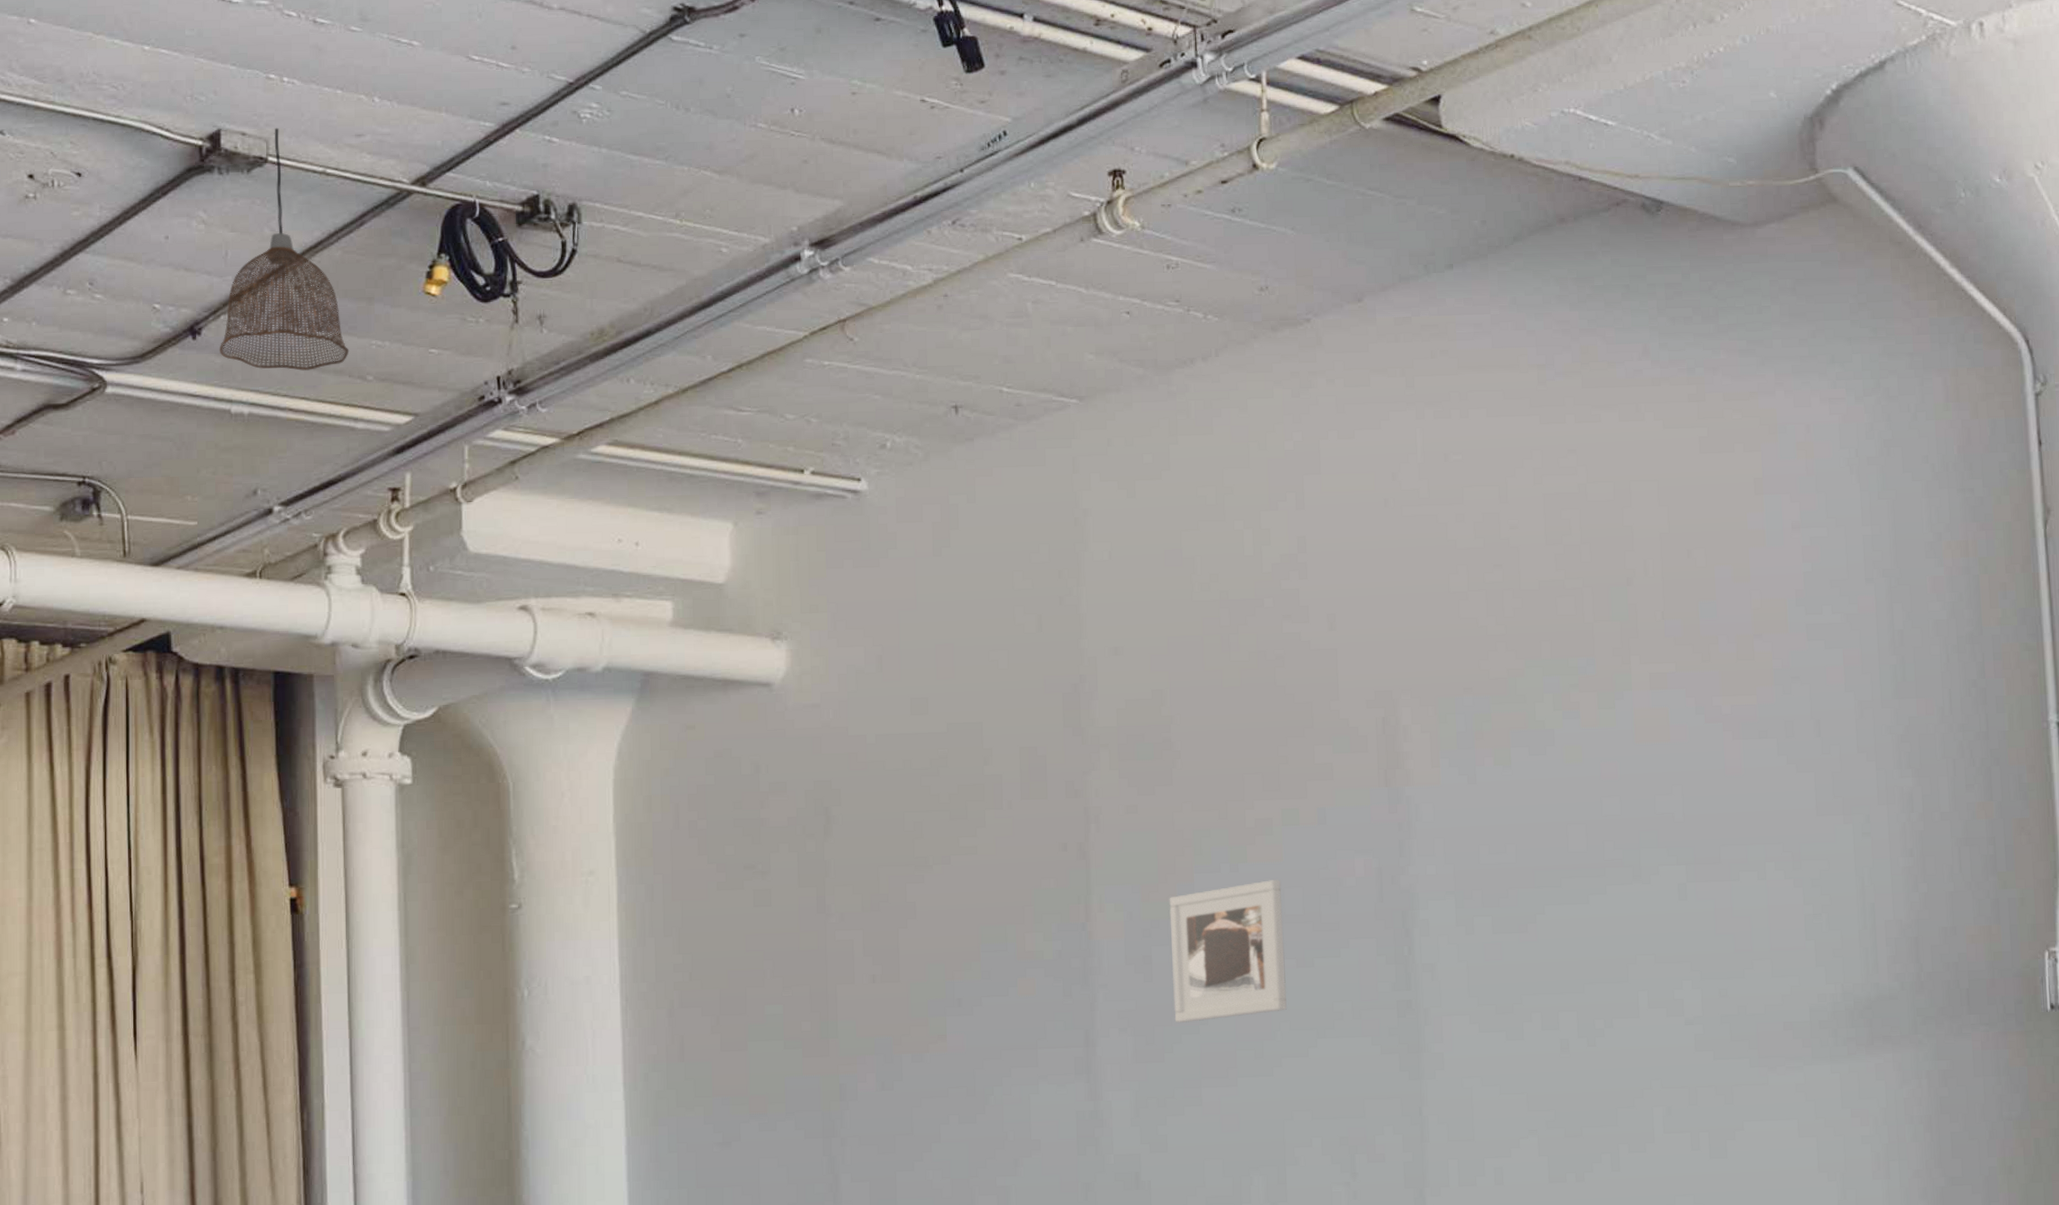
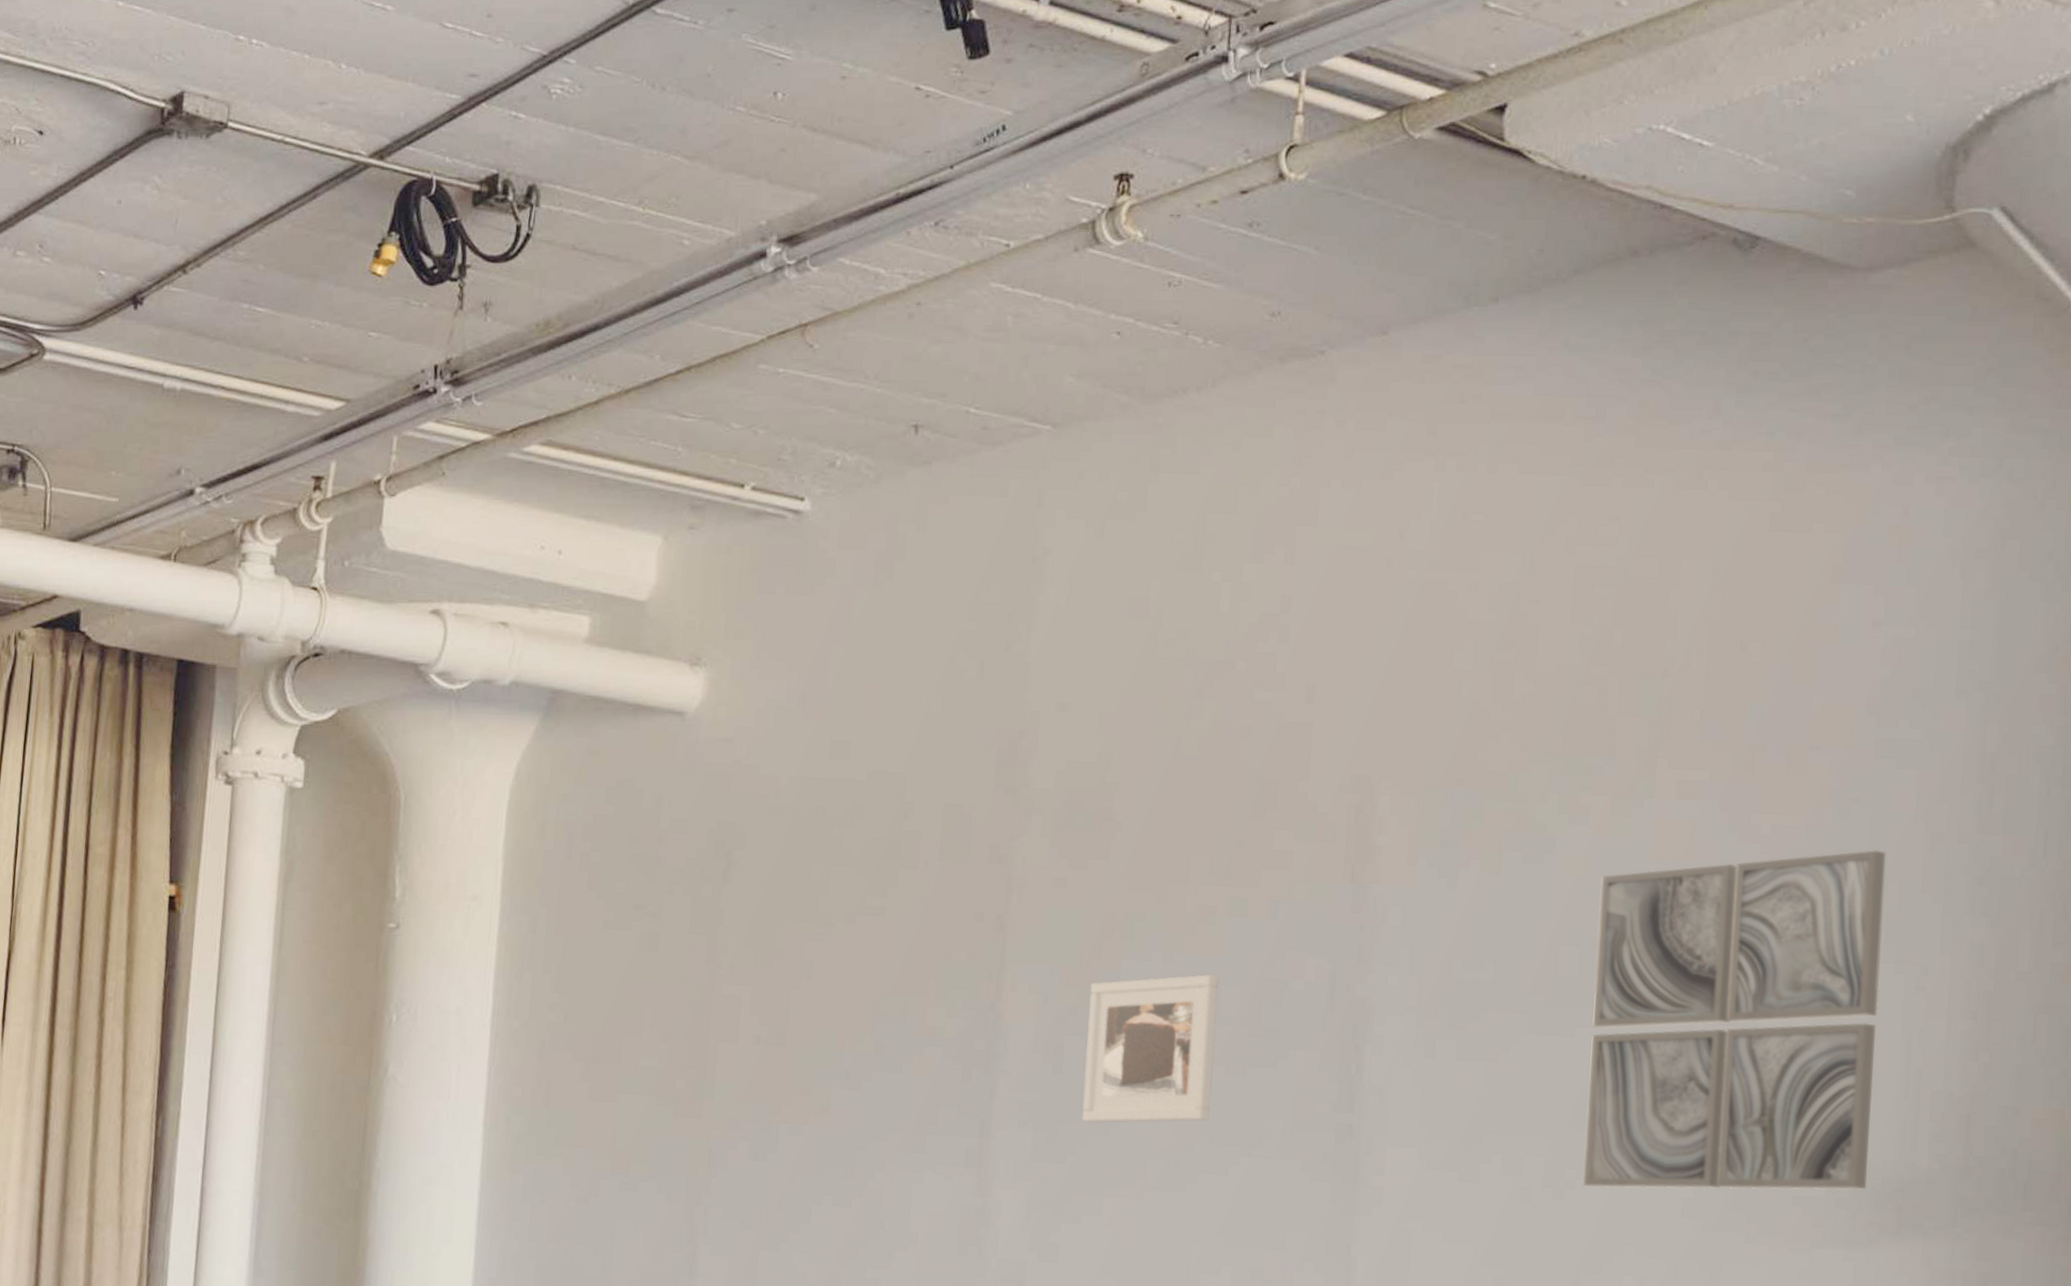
pendant lamp: present [219,127,349,371] -> none [158,92,288,348]
wall art: none [1596,719,1842,1033] -> present [1582,850,1886,1191]

